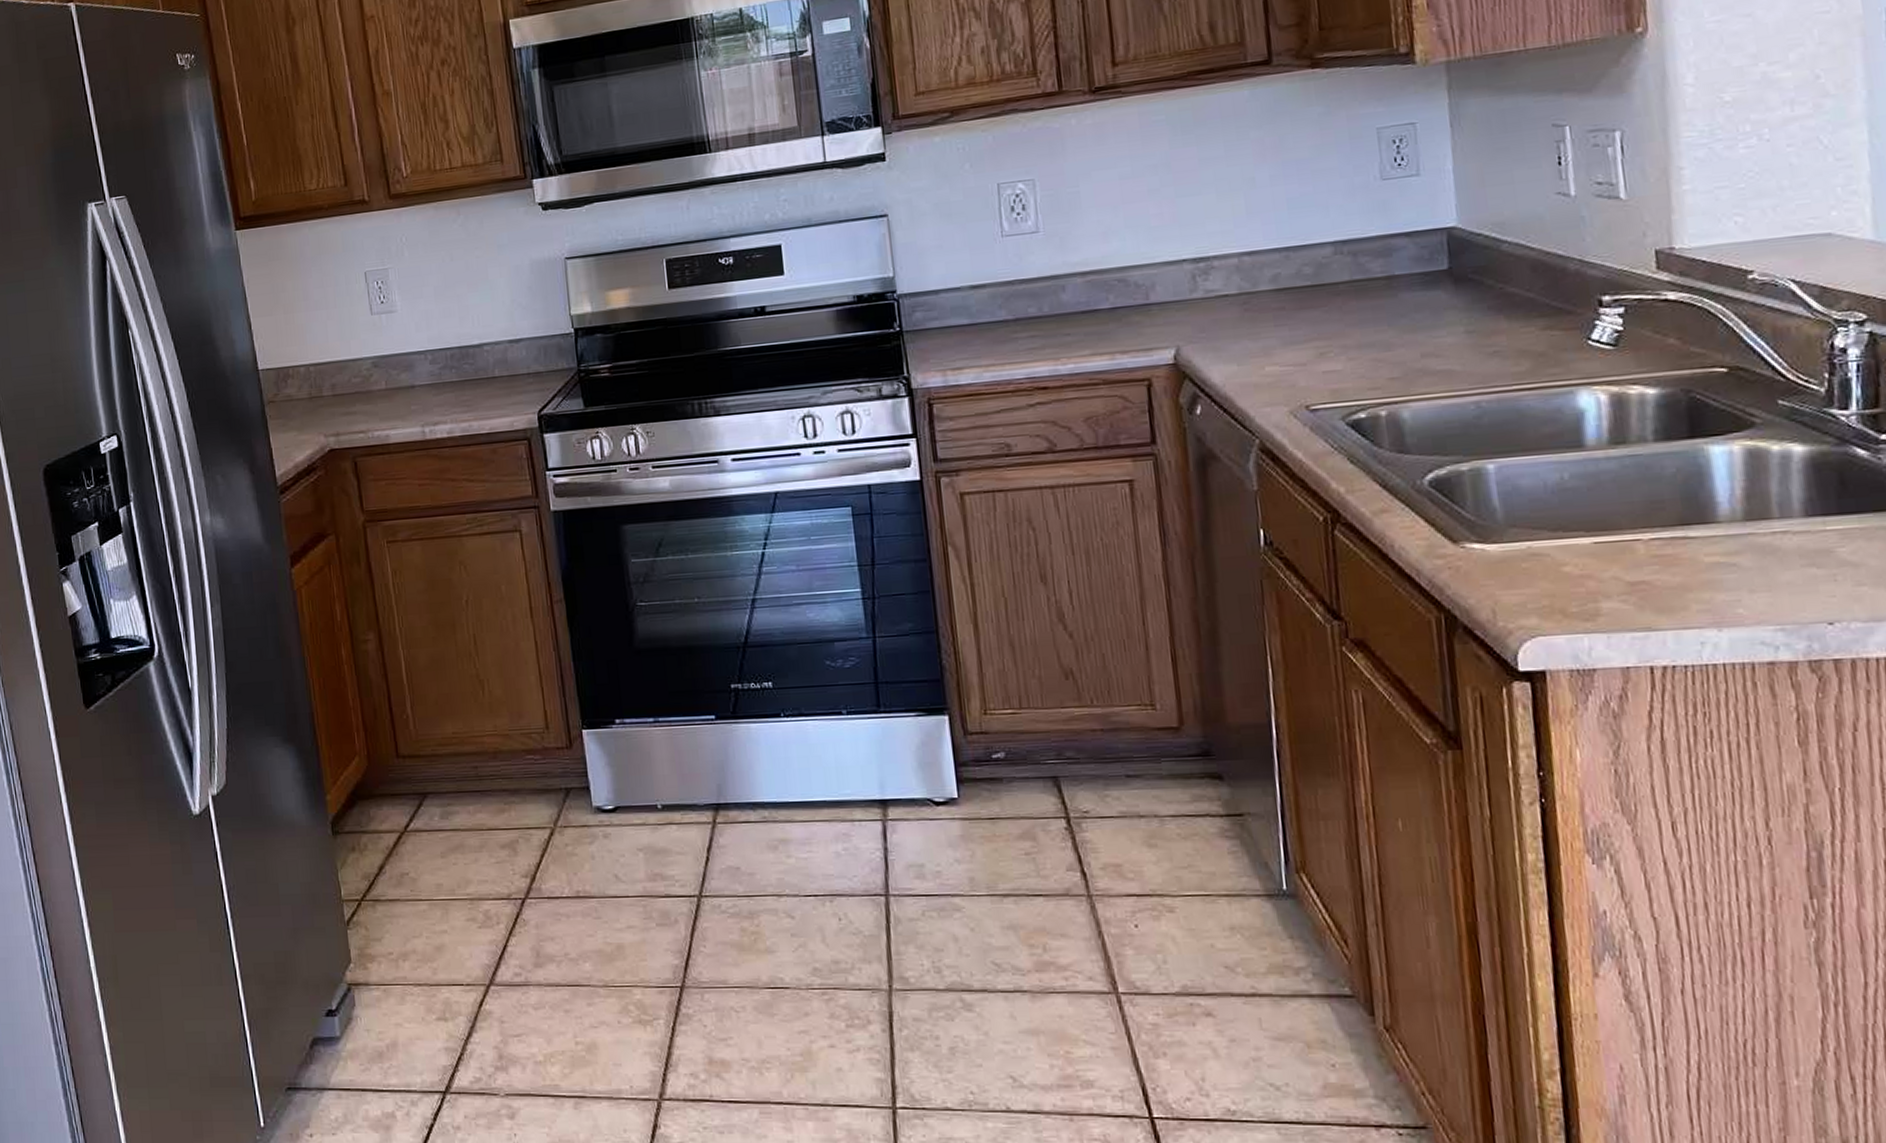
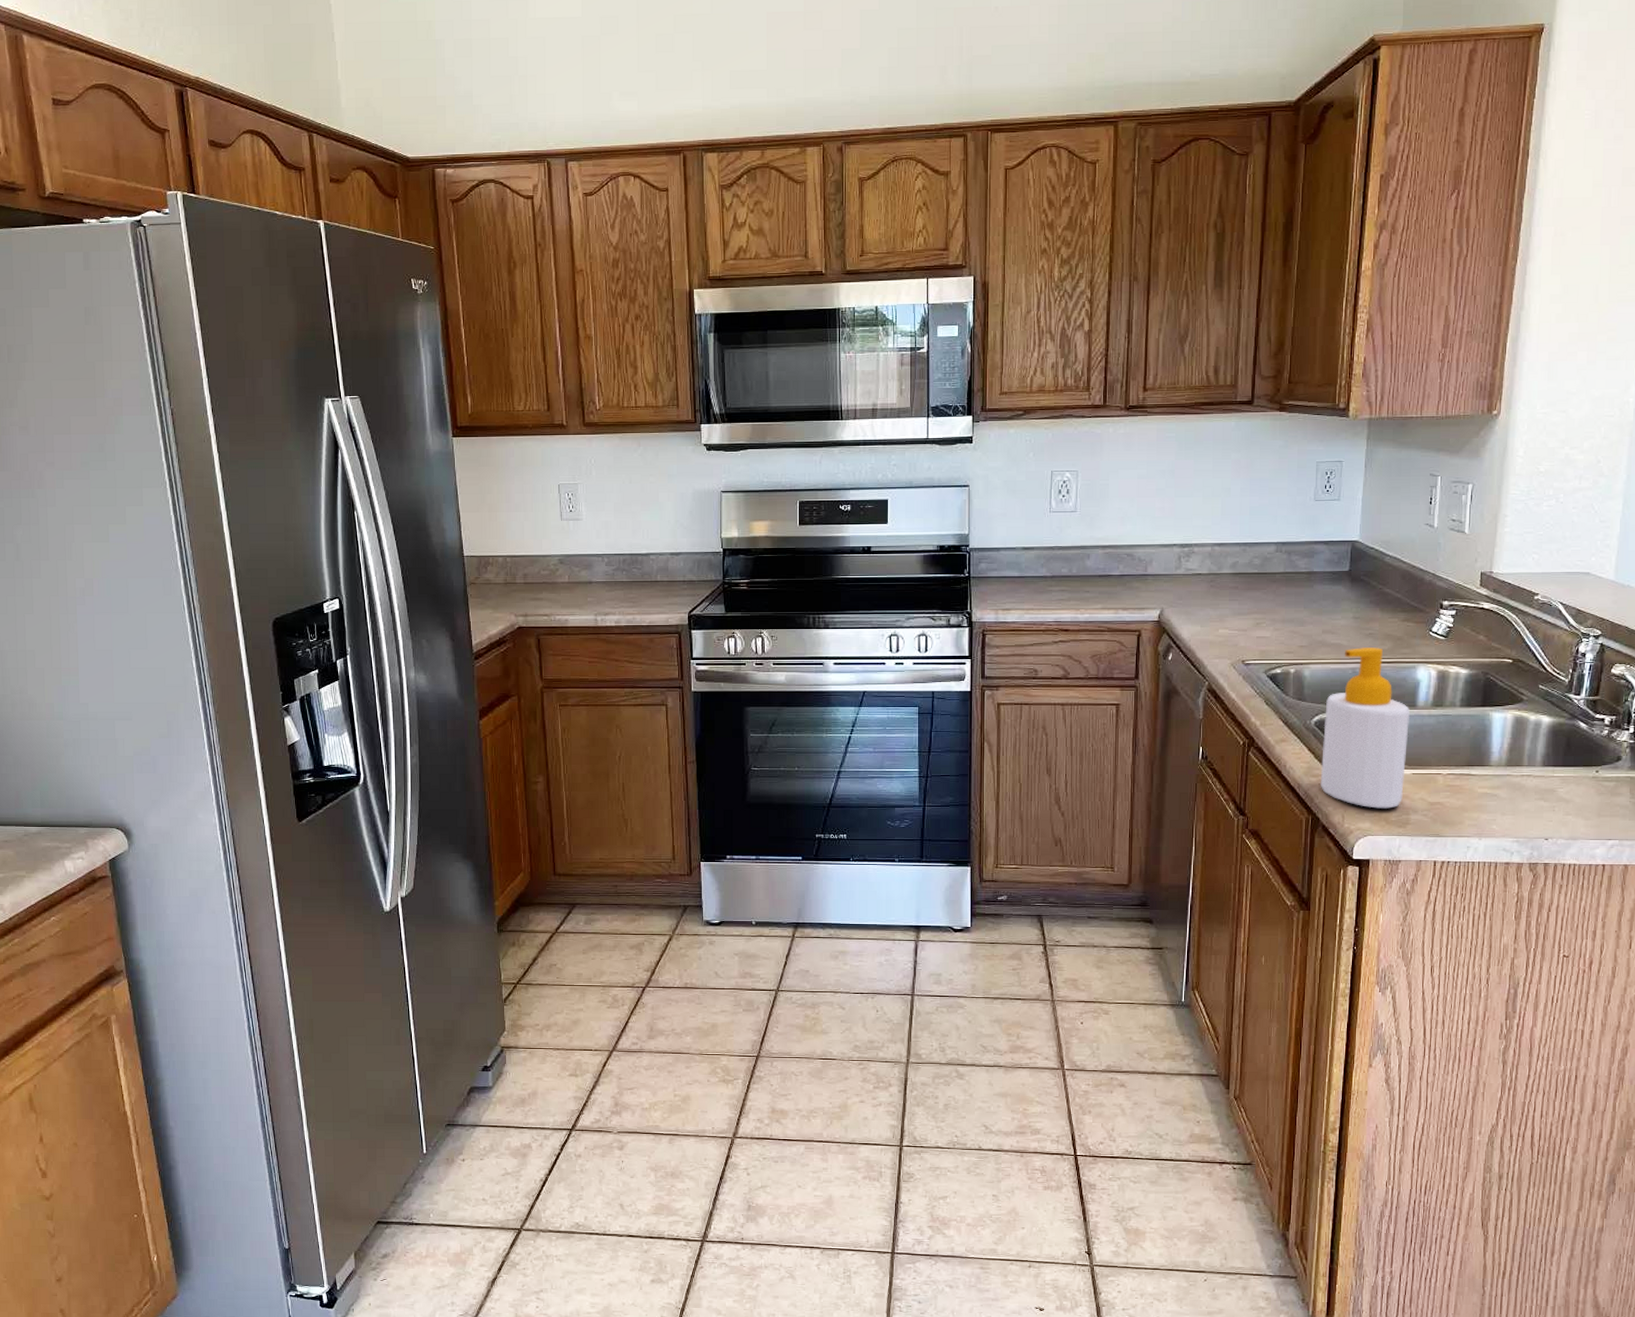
soap bottle: none [1441,369,1584,597] -> present [1320,647,1410,809]

